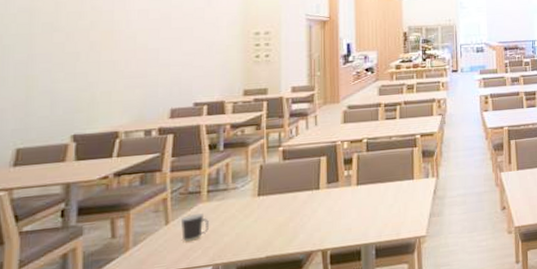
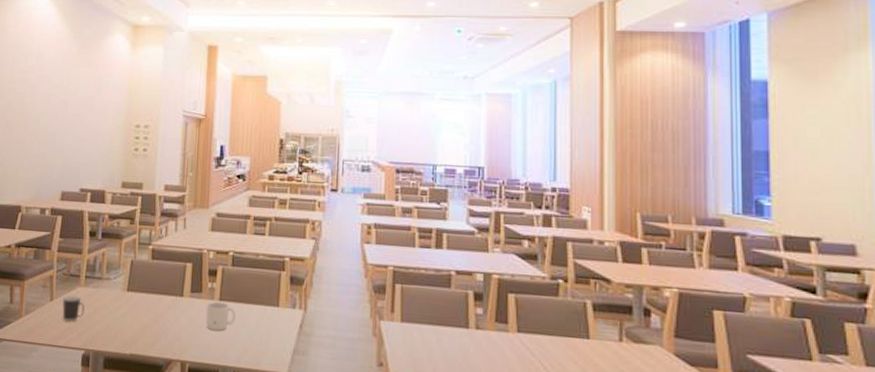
mug: none [344,186,374,215] -> present [205,301,236,332]

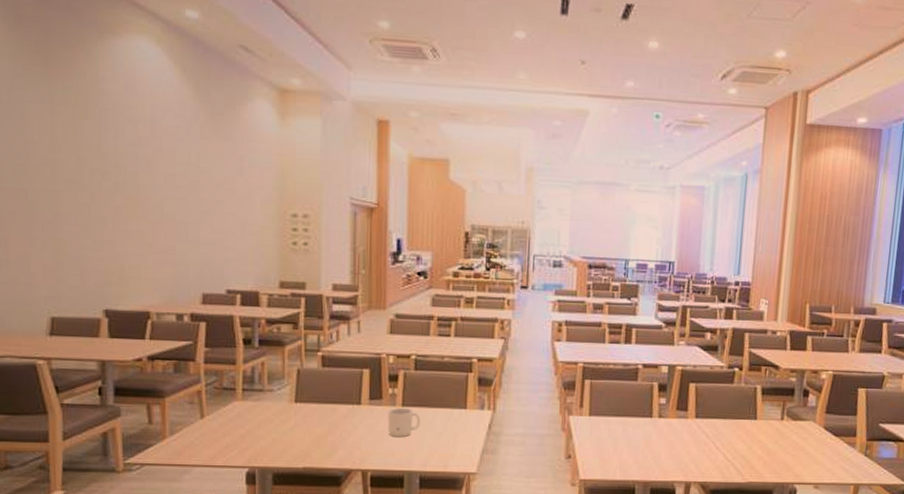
mug: present [62,295,85,322] -> none [217,410,244,439]

